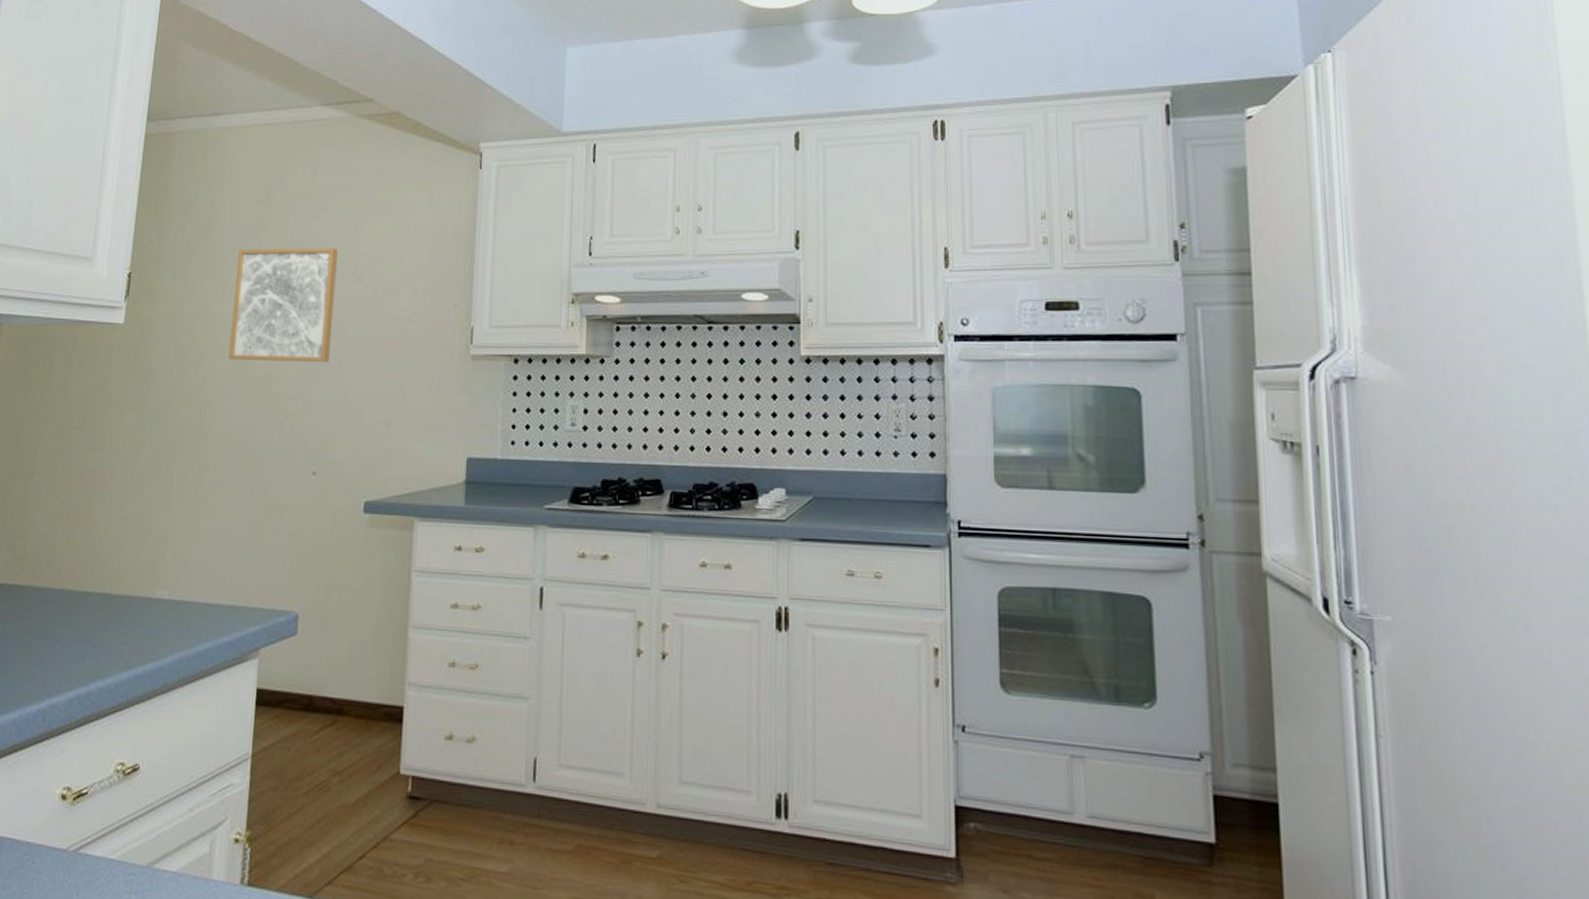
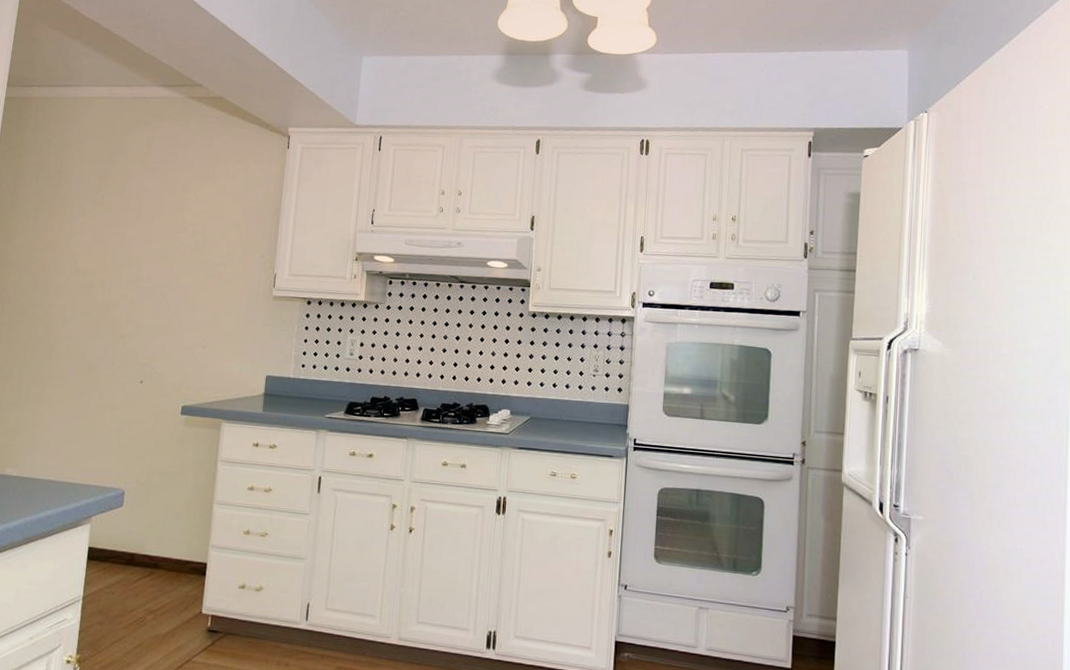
wall art: present [229,248,338,362] -> none [73,199,168,295]

